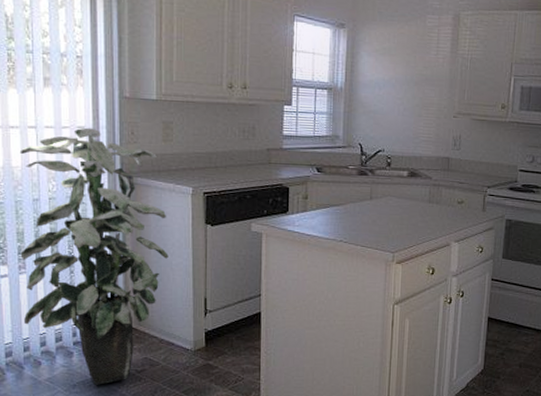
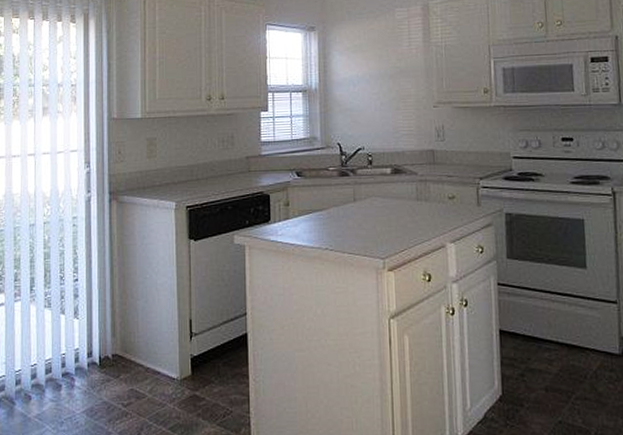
indoor plant: present [19,127,168,385] -> none [16,150,154,422]

